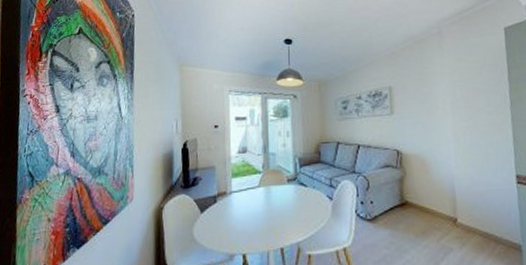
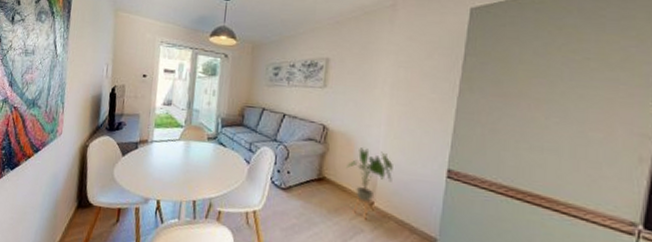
house plant: none [425,167,470,237] -> present [346,148,393,219]

